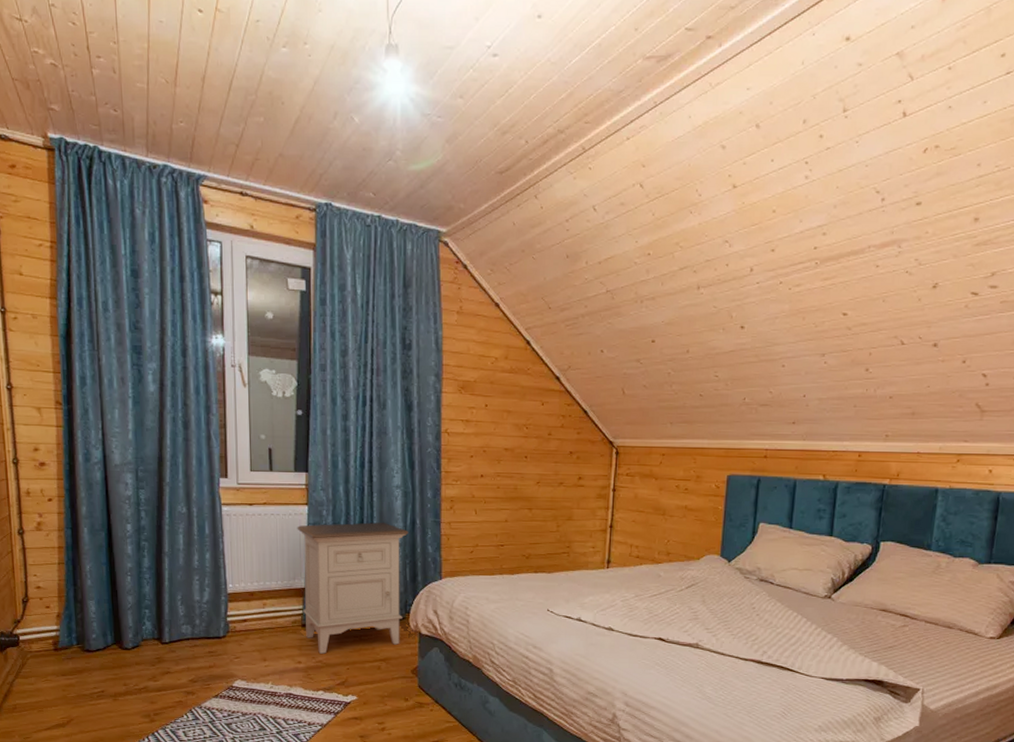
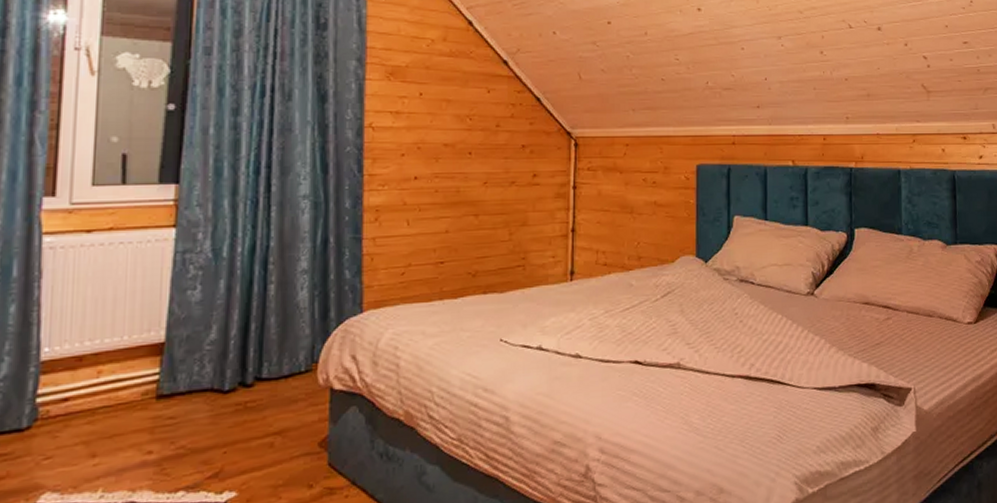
nightstand: present [297,522,409,654] -> none [157,244,319,436]

